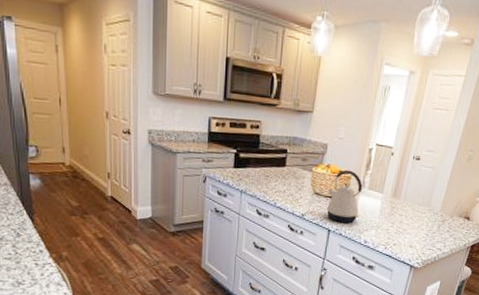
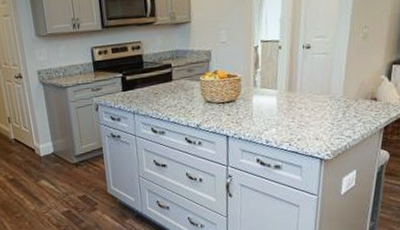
kettle: present [326,169,363,223] -> none [219,72,256,127]

